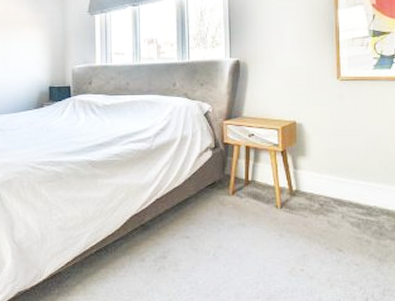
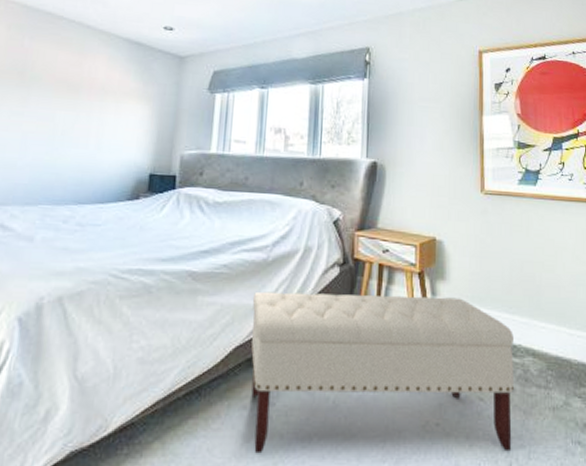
bench: none [141,170,371,293] -> present [250,291,515,454]

